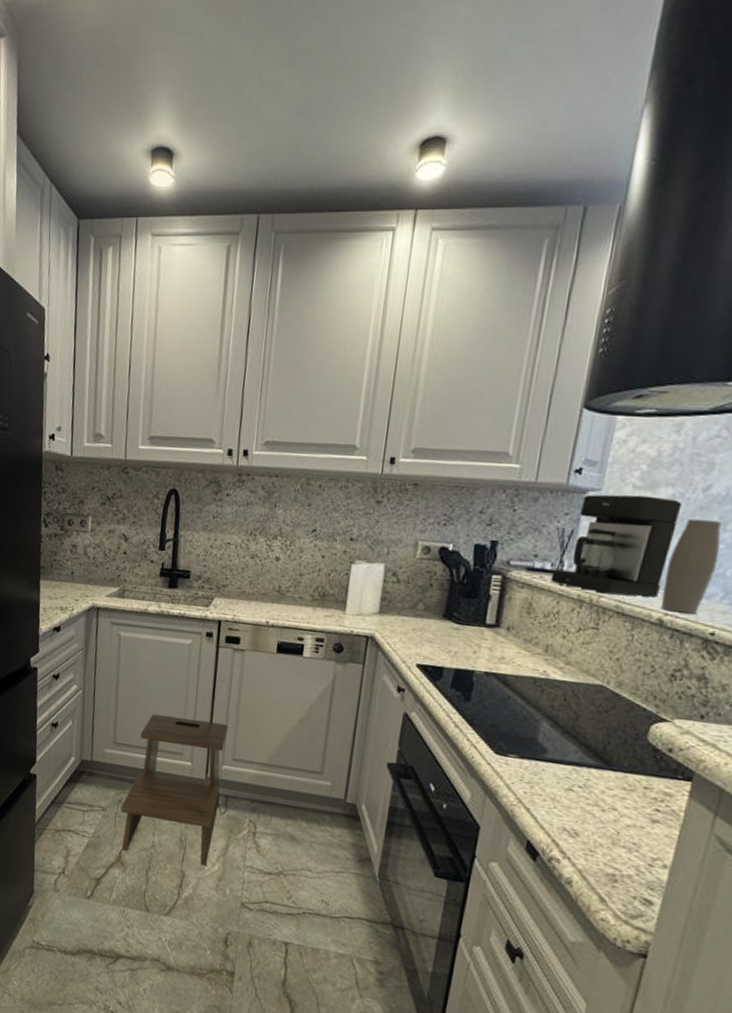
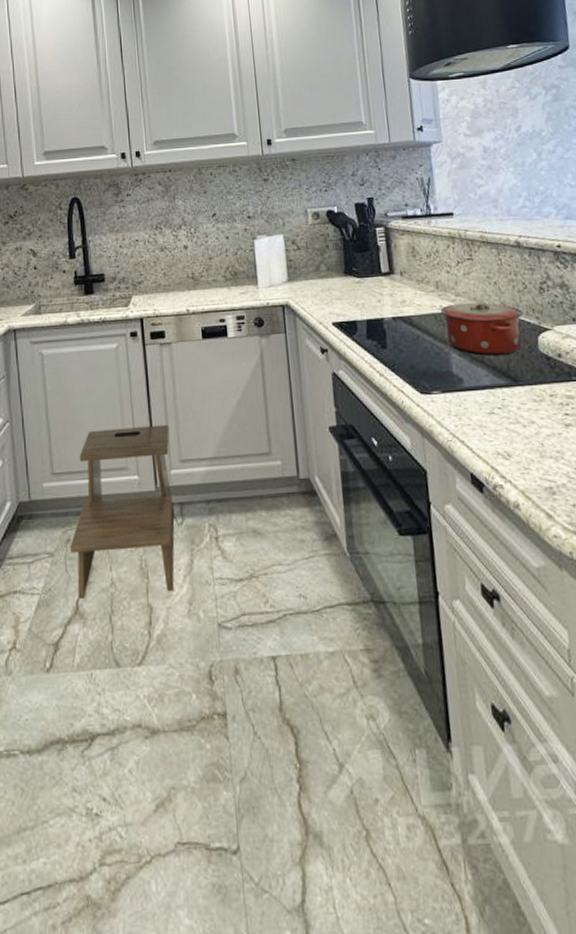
casserole: none [542,671,642,737] -> present [440,301,523,356]
coffee maker: present [550,494,682,598] -> none [423,140,510,228]
vase: present [661,518,723,614] -> none [508,152,545,233]

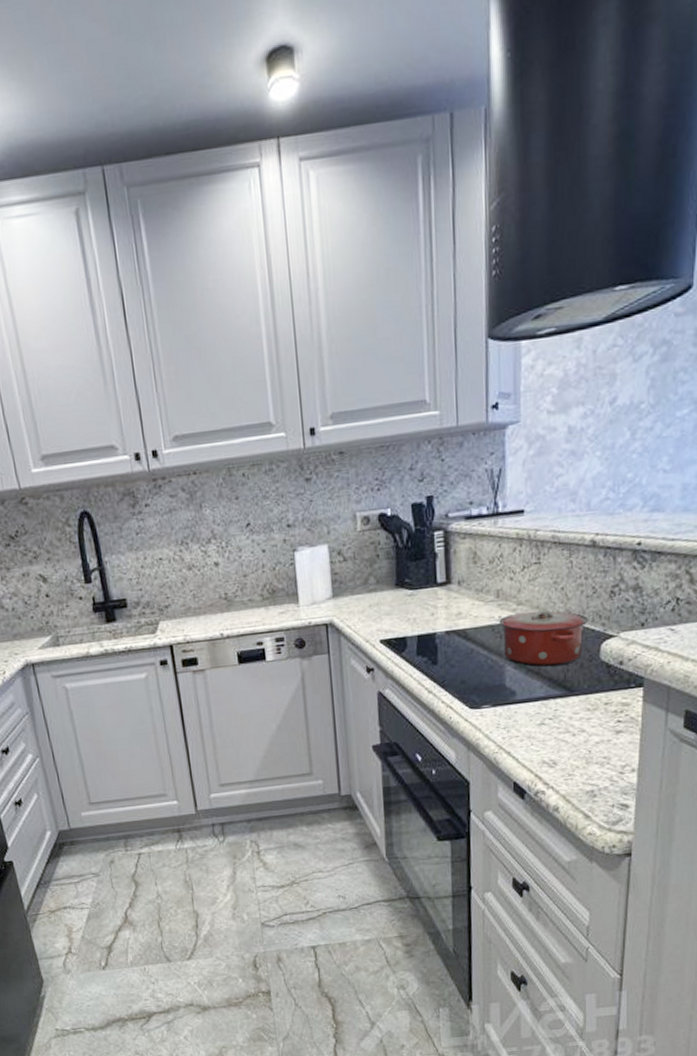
step stool: present [70,425,175,598] -> none [114,752,218,910]

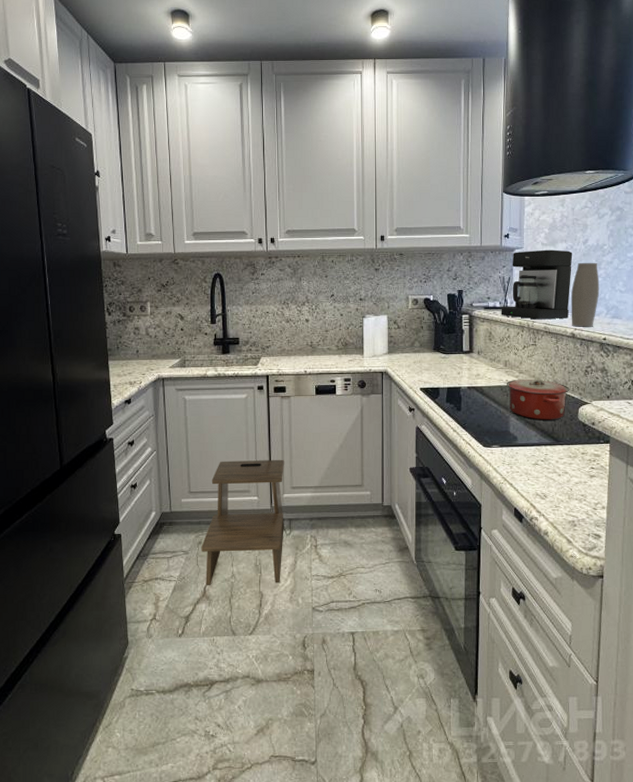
step stool: none [114,752,218,910] -> present [201,460,284,585]
coffee maker: none [489,418,594,527] -> present [501,249,573,320]
vase: none [590,431,633,531] -> present [570,262,600,327]

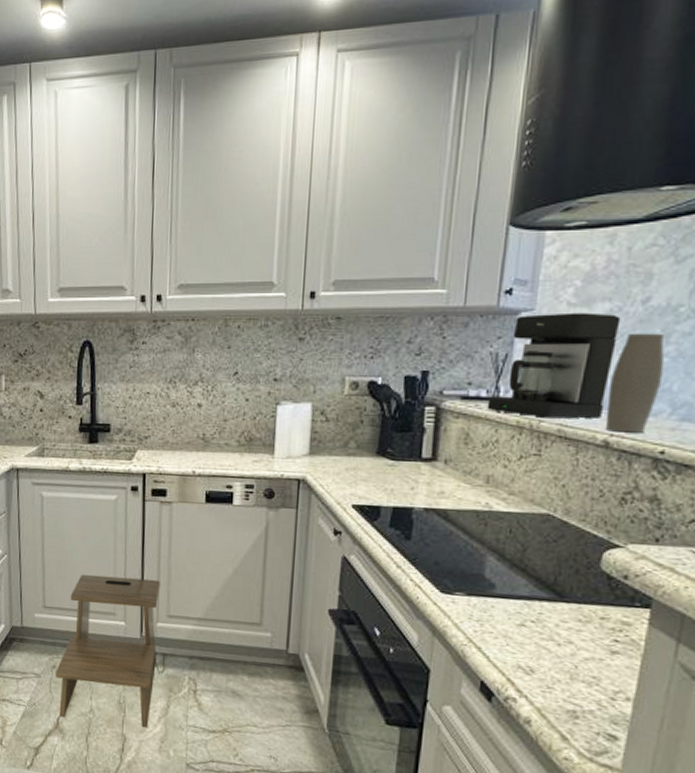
casserole: present [506,378,570,421] -> none [485,503,591,567]

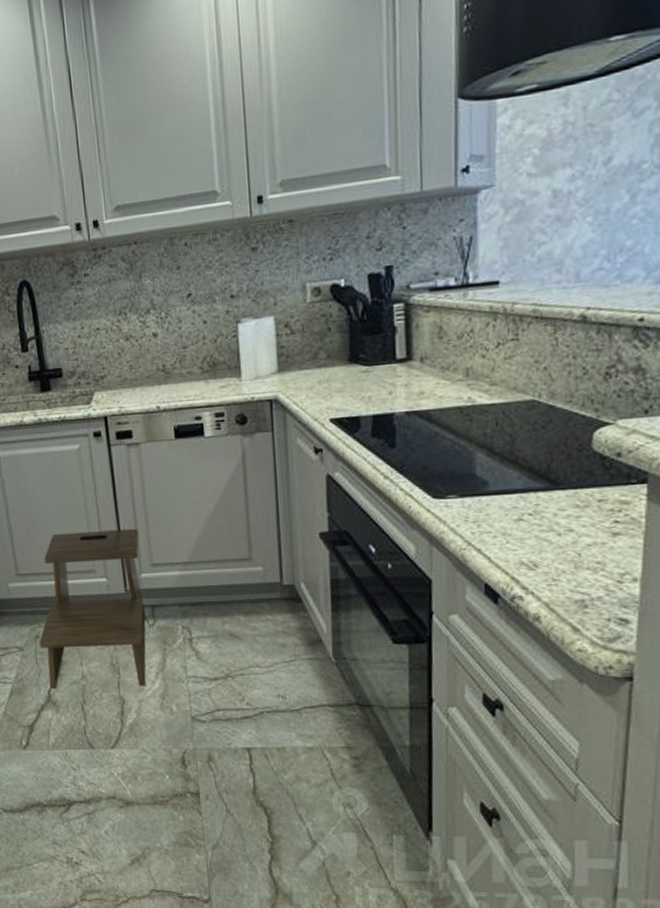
coffee maker: present [487,312,621,418] -> none [457,180,584,300]
vase: present [605,333,666,433] -> none [579,194,634,305]

